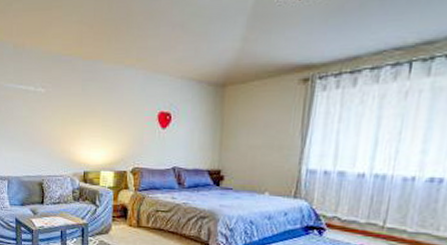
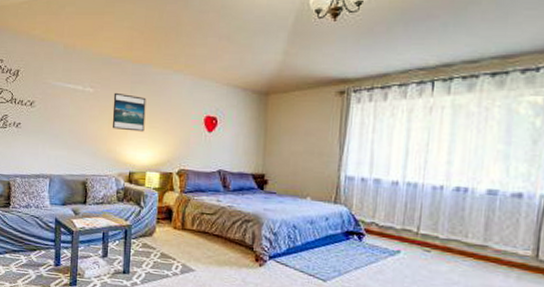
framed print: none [65,91,98,131] -> present [112,92,146,132]

